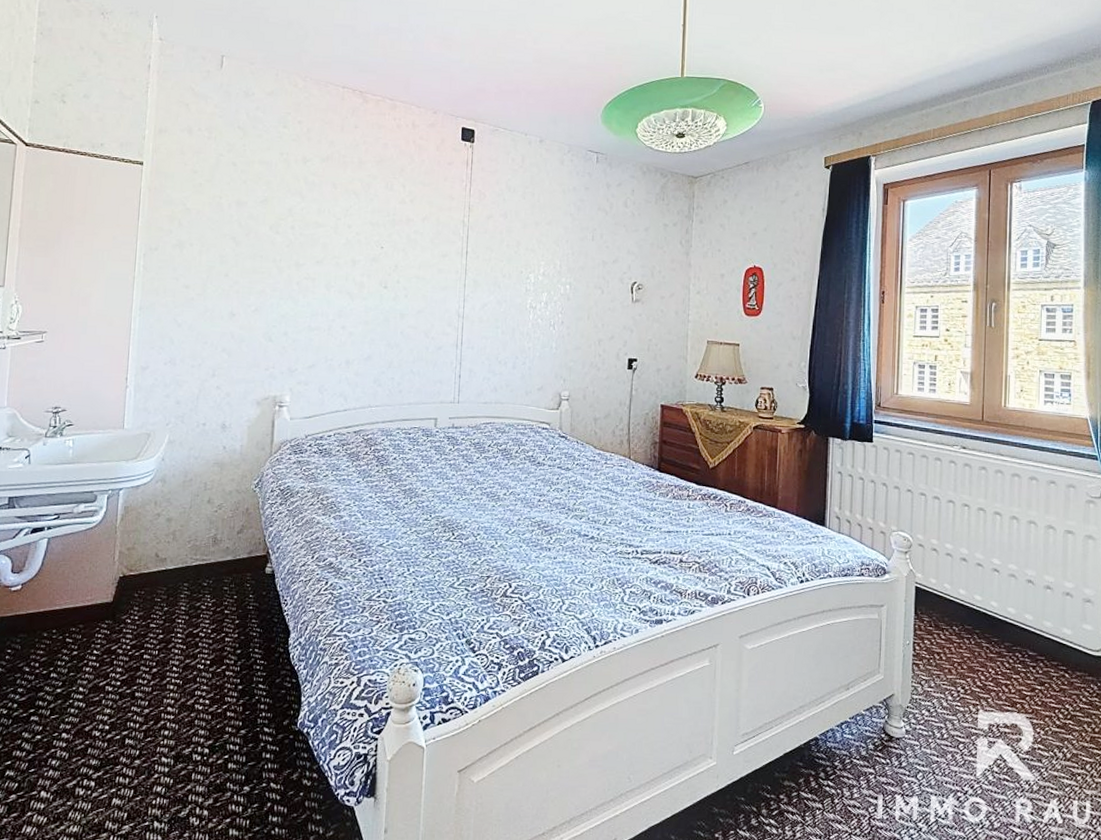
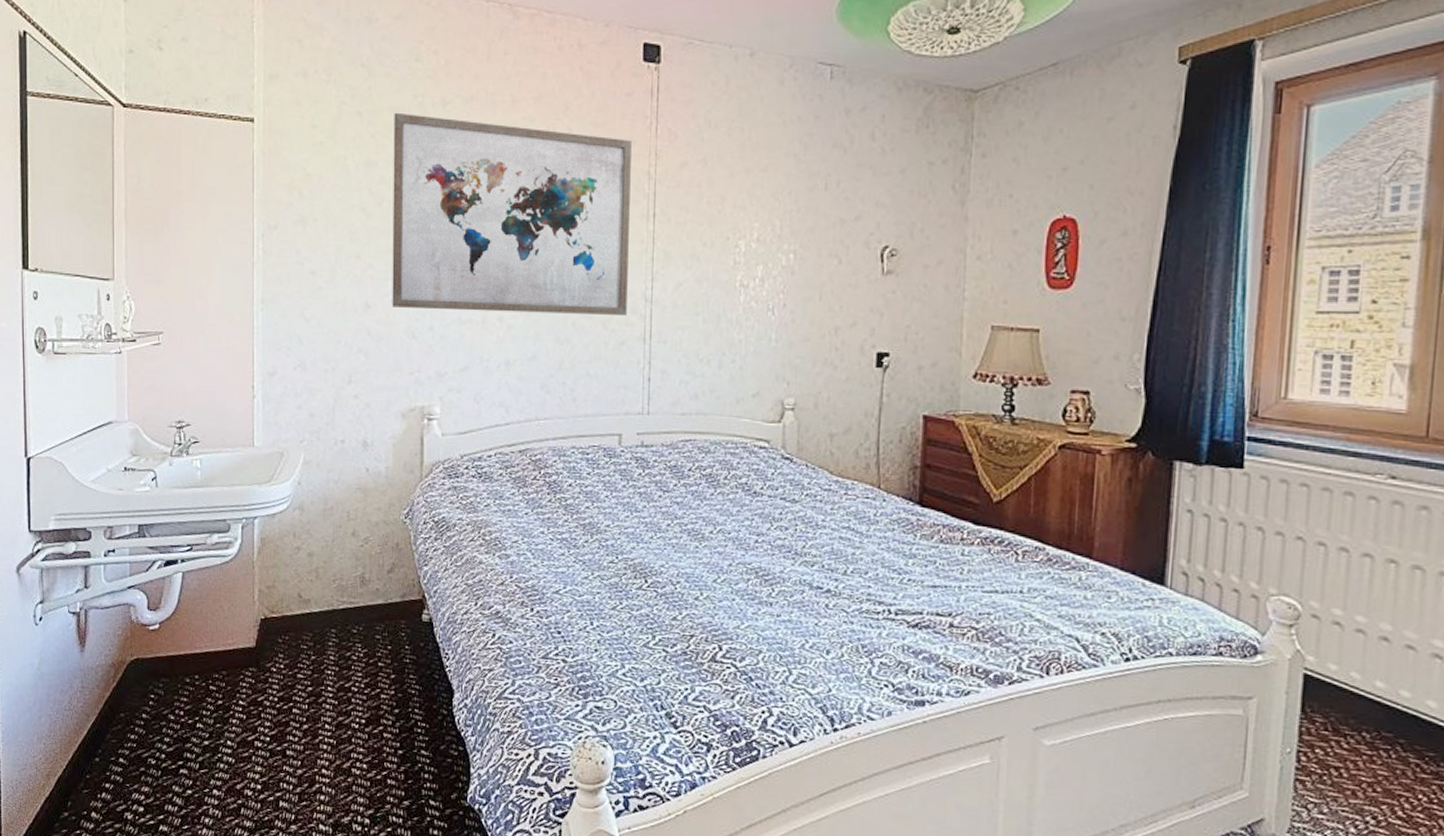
wall art: none [253,165,451,327] -> present [392,112,632,315]

